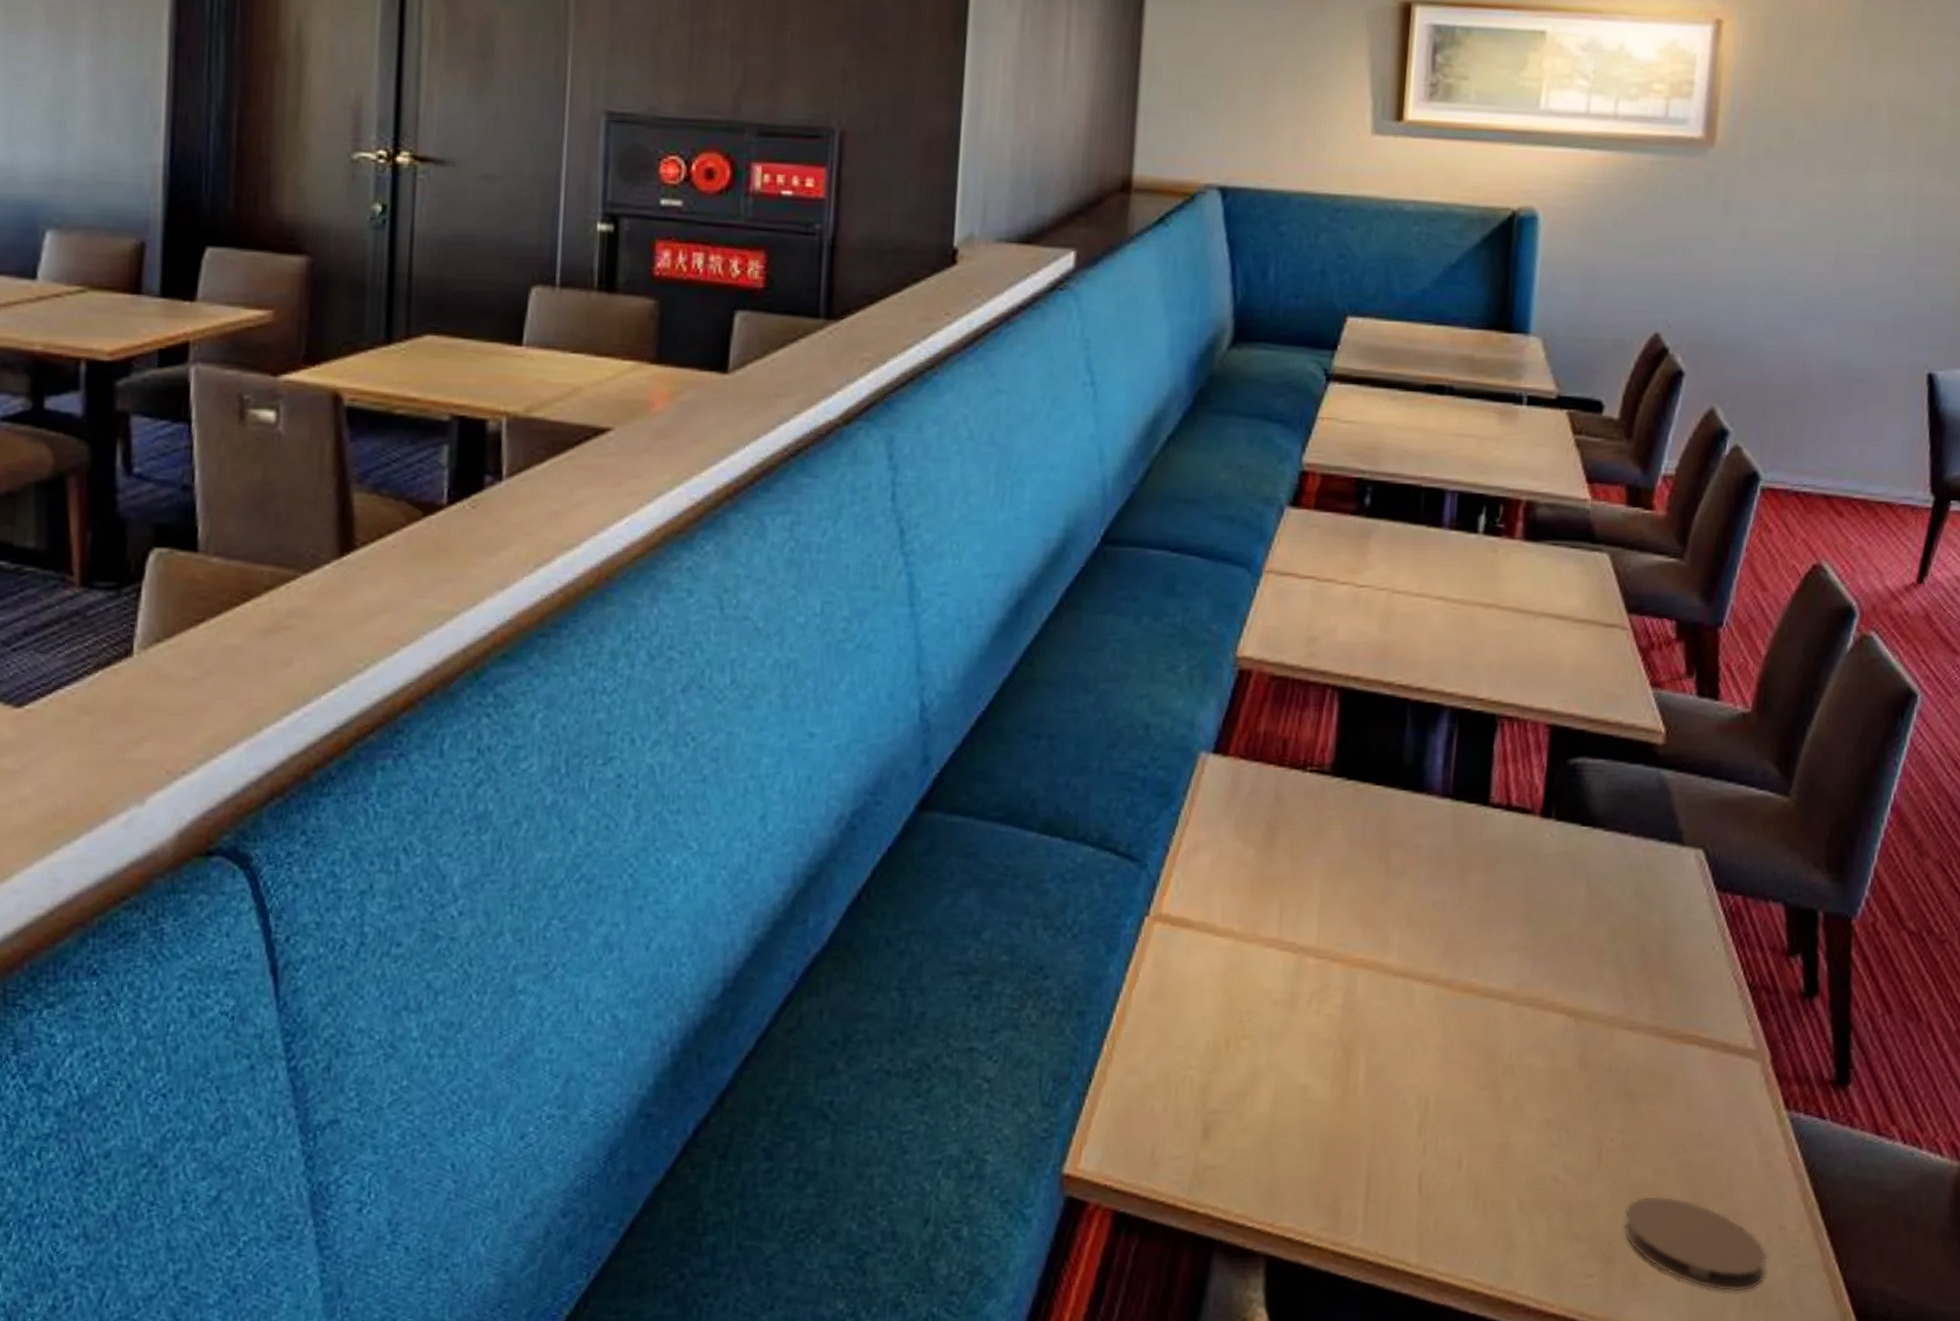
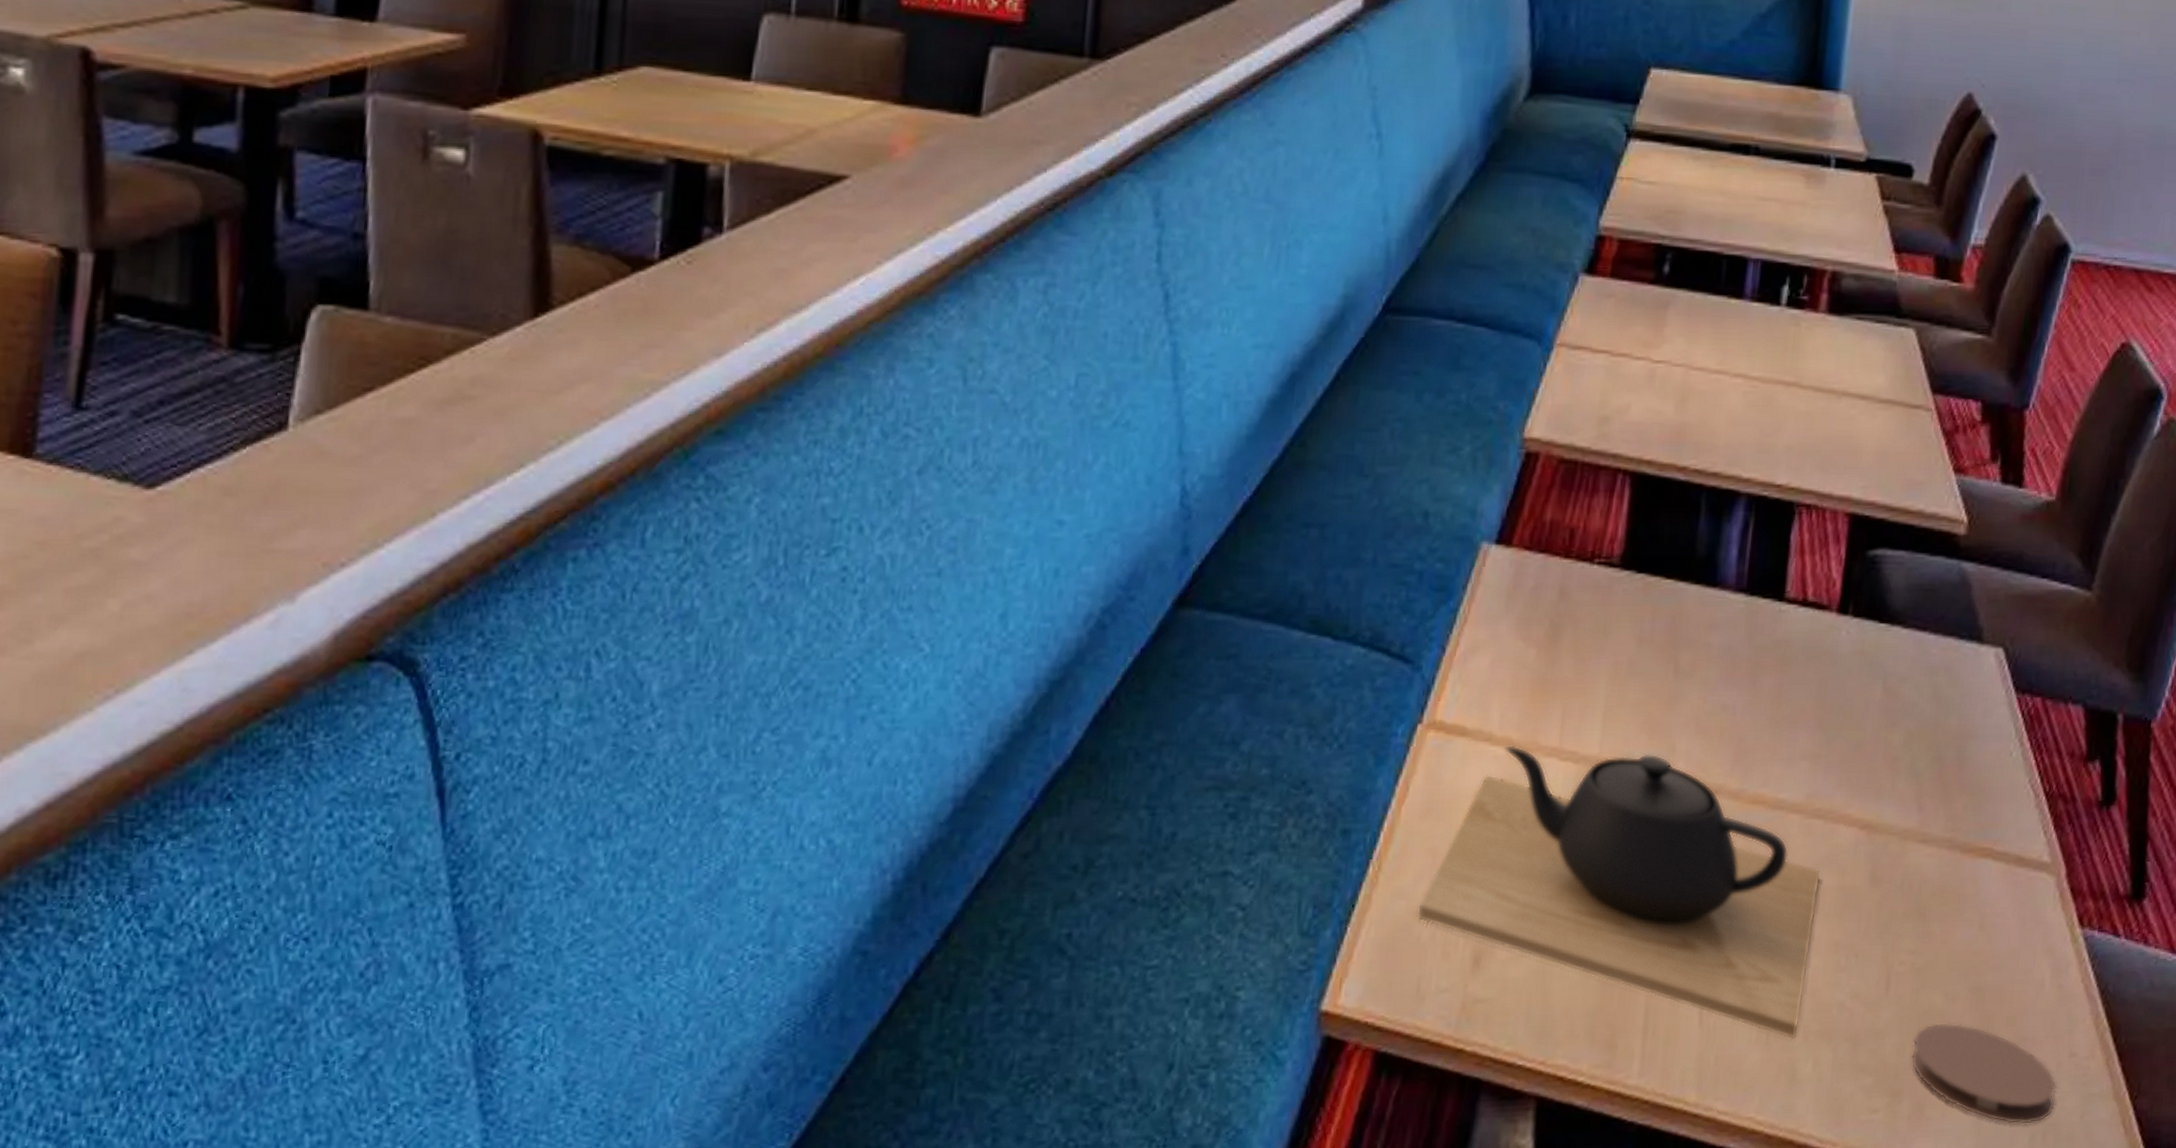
teapot: none [1149,935,1531,1209] -> present [1416,744,1821,1040]

